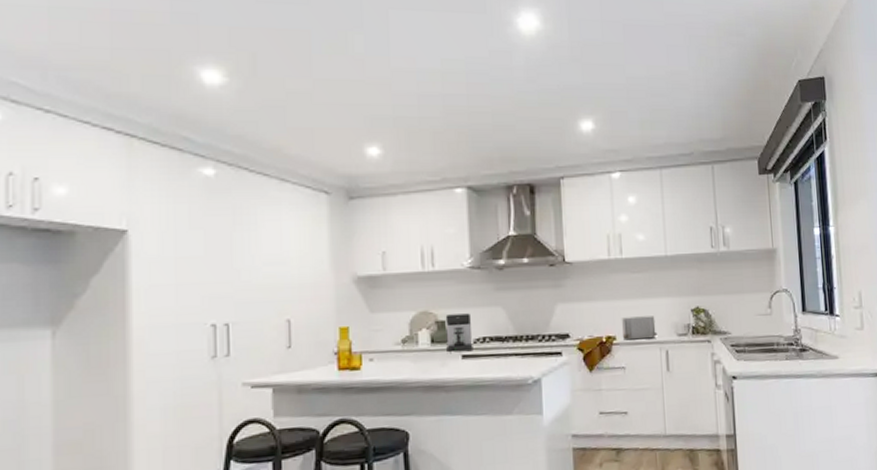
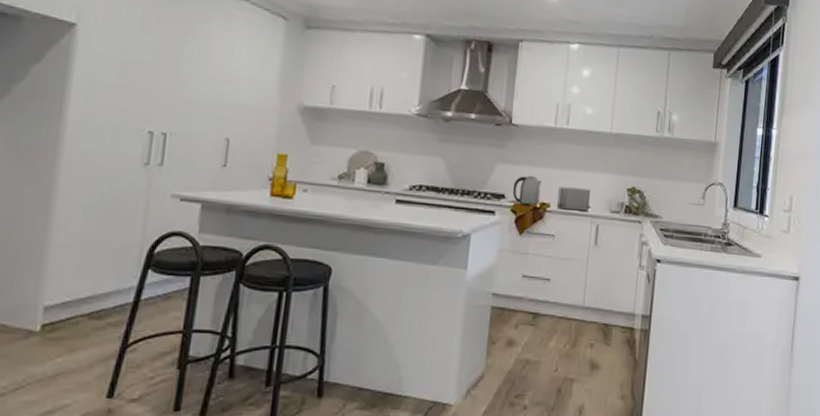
coffee maker: present [445,313,473,353] -> none [381,157,410,197]
kettle: none [575,310,605,343] -> present [512,175,542,207]

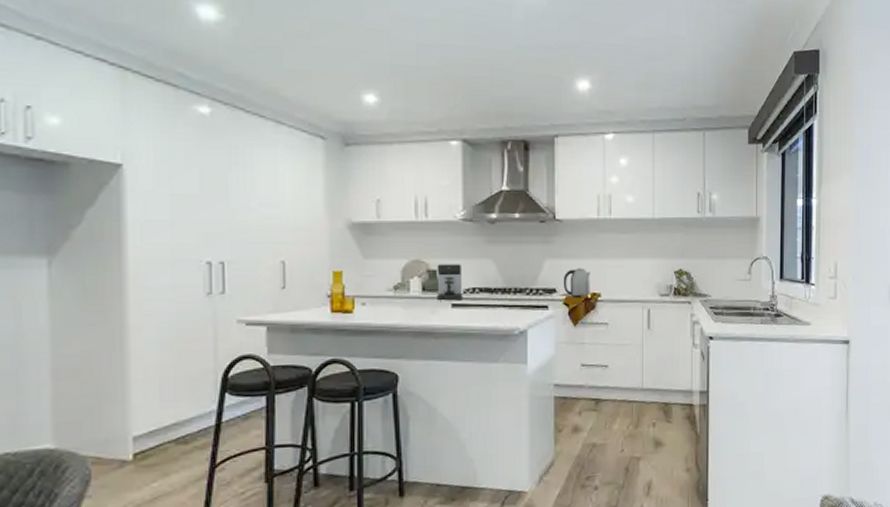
coffee maker: none [381,157,410,197] -> present [437,264,463,301]
toaster: present [556,186,591,212] -> none [606,275,641,298]

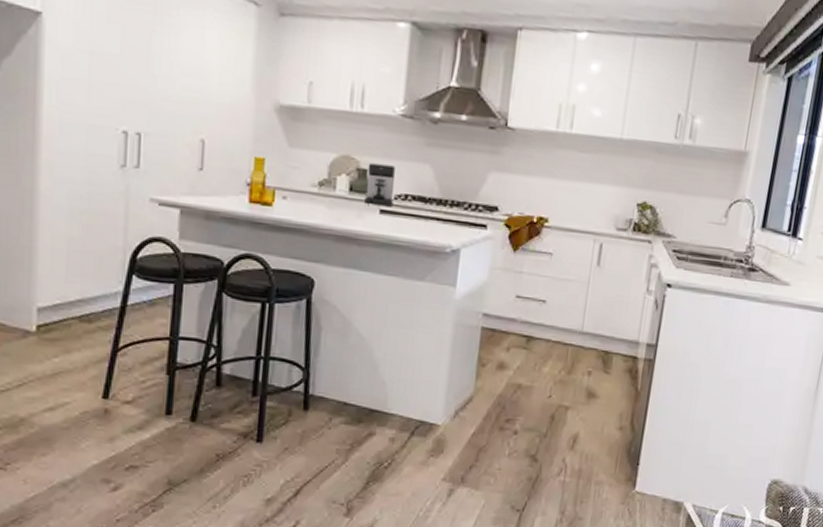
kettle: present [563,268,590,299] -> none [506,186,540,222]

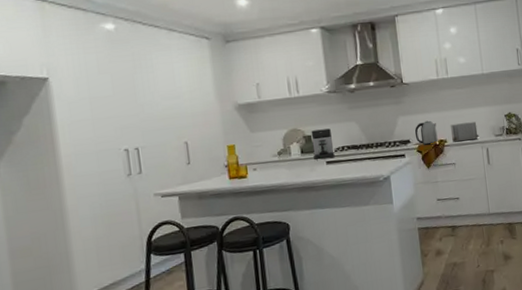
kettle: none [506,186,540,222] -> present [414,120,438,146]
toaster: none [555,199,596,228] -> present [450,122,479,142]

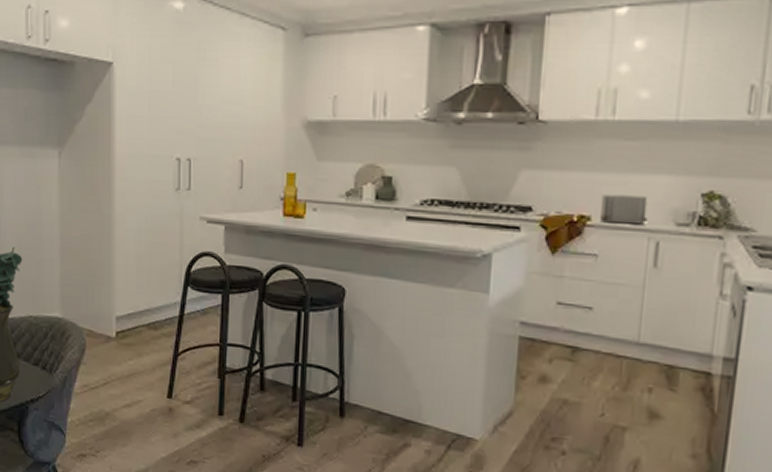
coffee maker: present [311,128,335,161] -> none [391,170,420,213]
kettle: present [414,120,438,146] -> none [541,182,579,221]

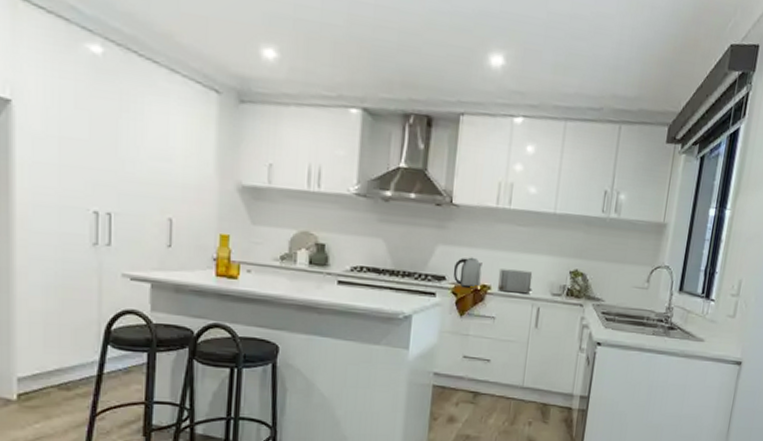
kettle: none [541,182,579,221] -> present [453,257,483,290]

